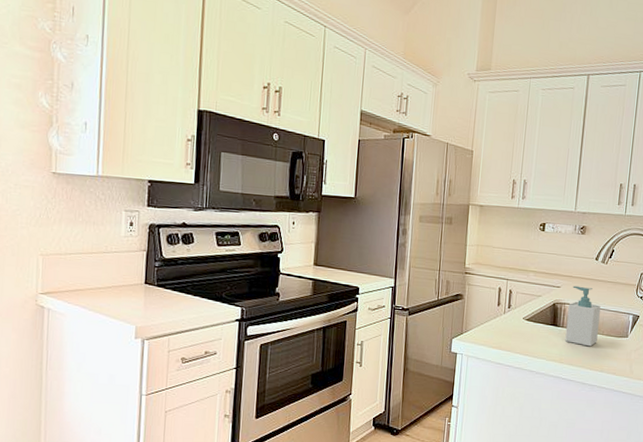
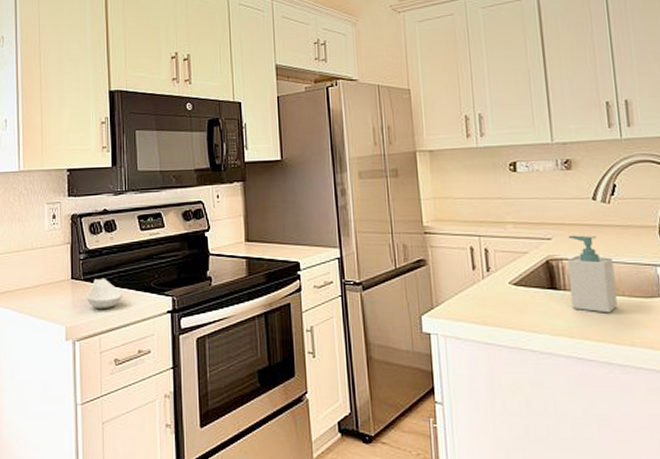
spoon rest: none [158,285,194,314] -> present [86,278,122,309]

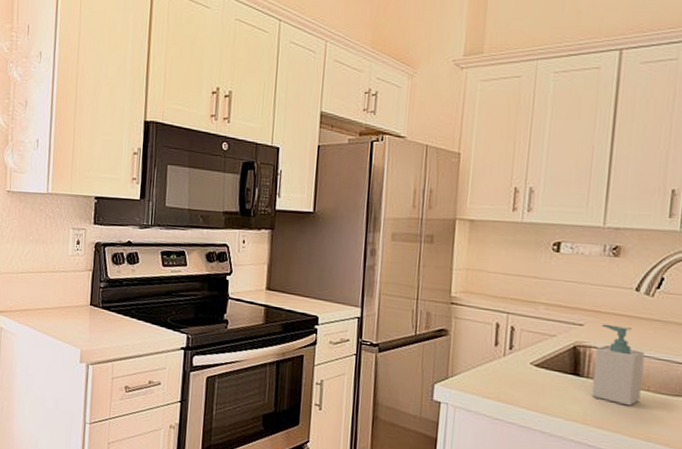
spoon rest: present [86,278,122,309] -> none [102,308,139,339]

